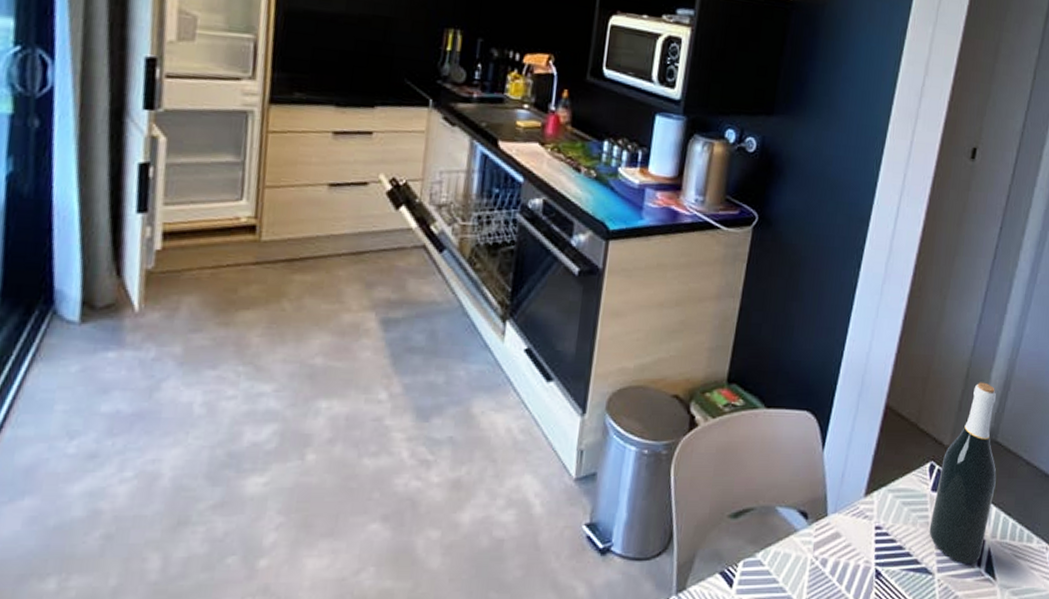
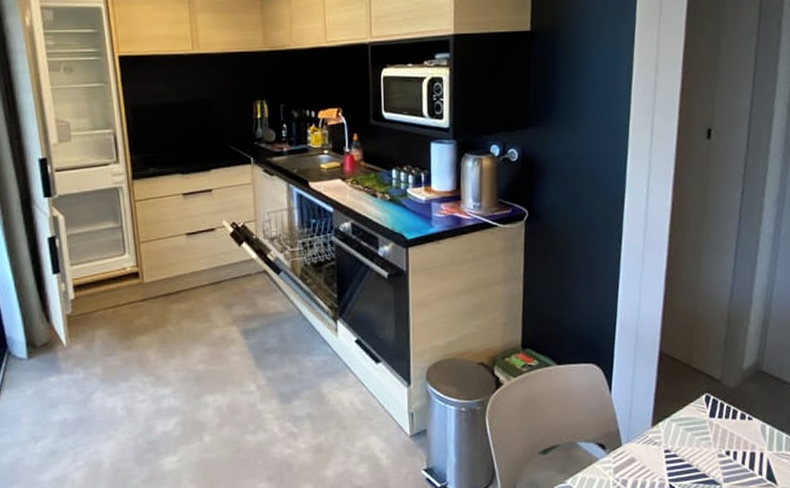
wine bottle: present [929,382,997,563] -> none [712,323,767,474]

